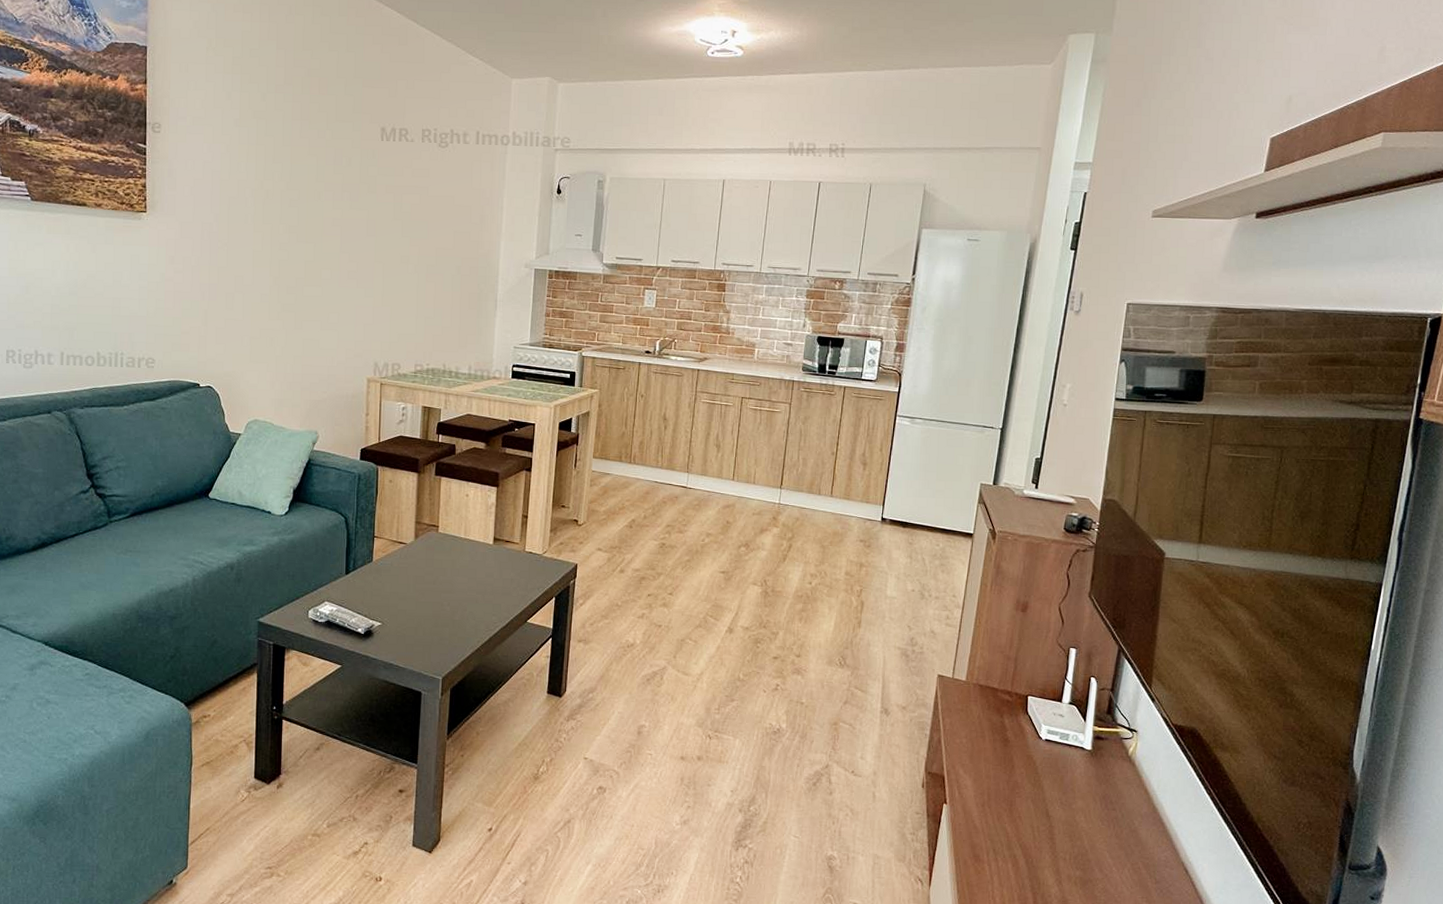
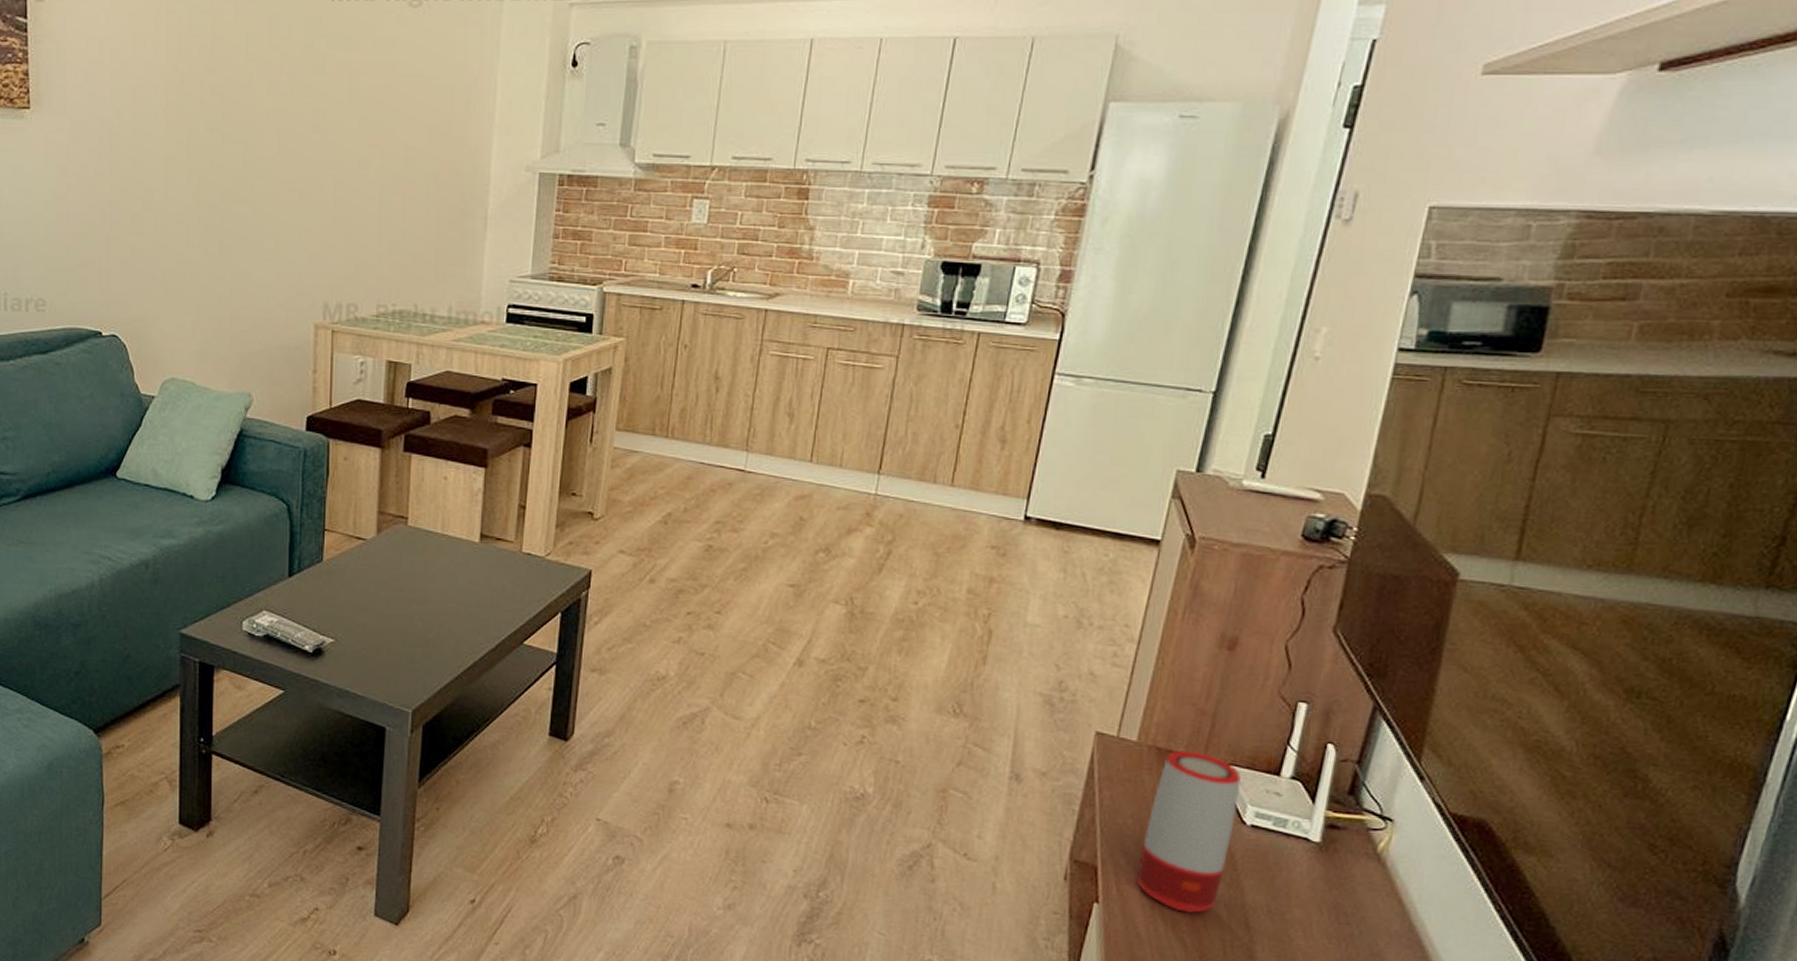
speaker: none [972,686,1036,808] -> present [1137,750,1241,914]

